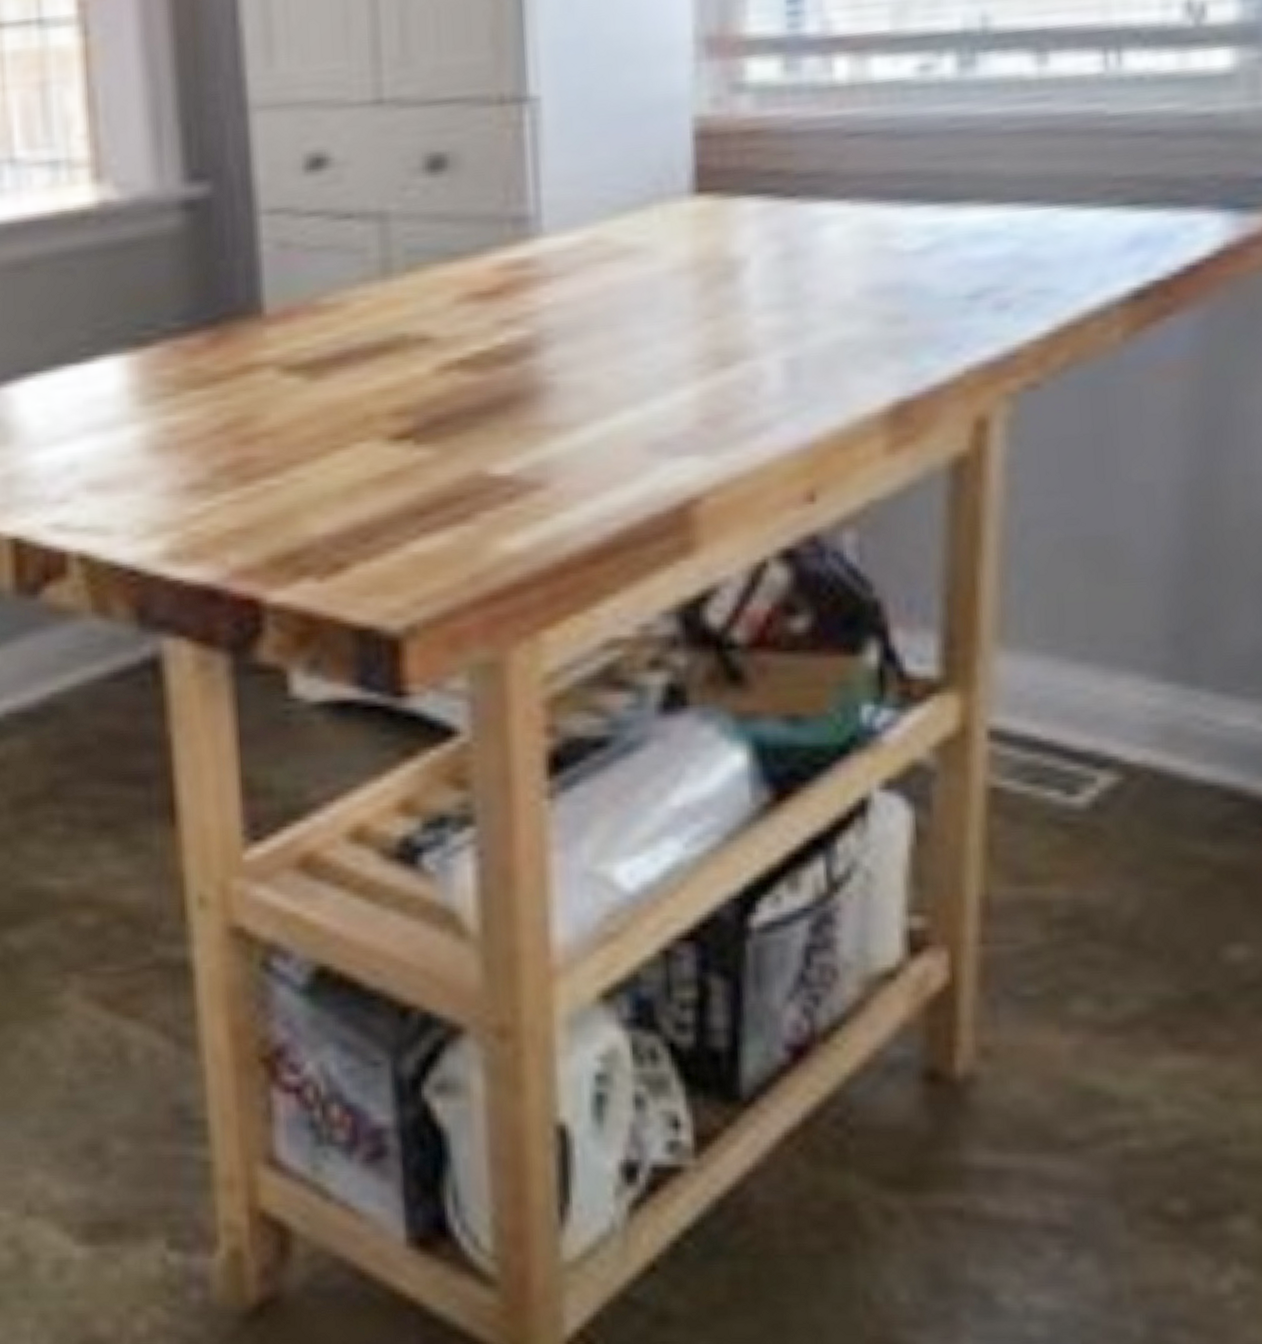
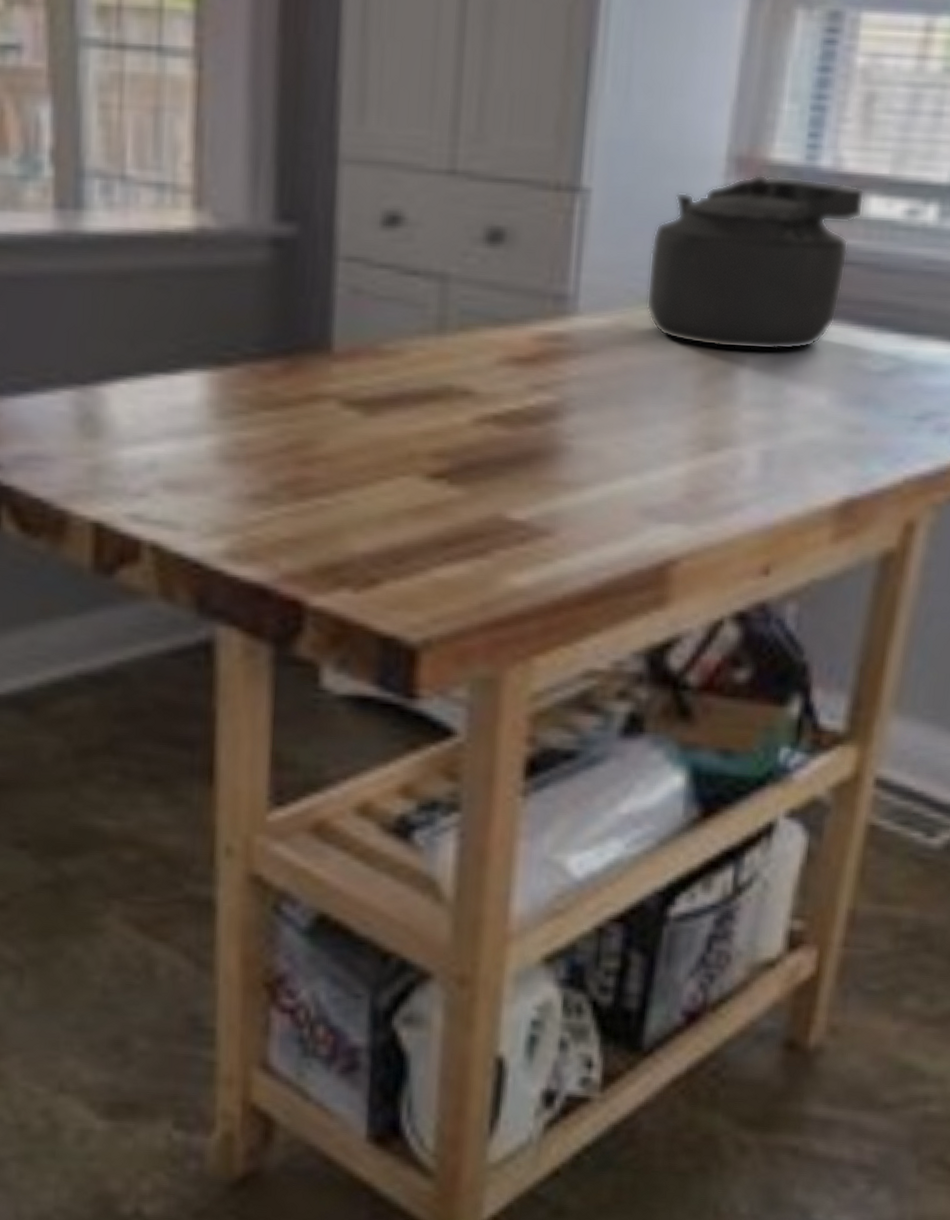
kettle: none [619,48,865,250] -> present [646,174,865,351]

